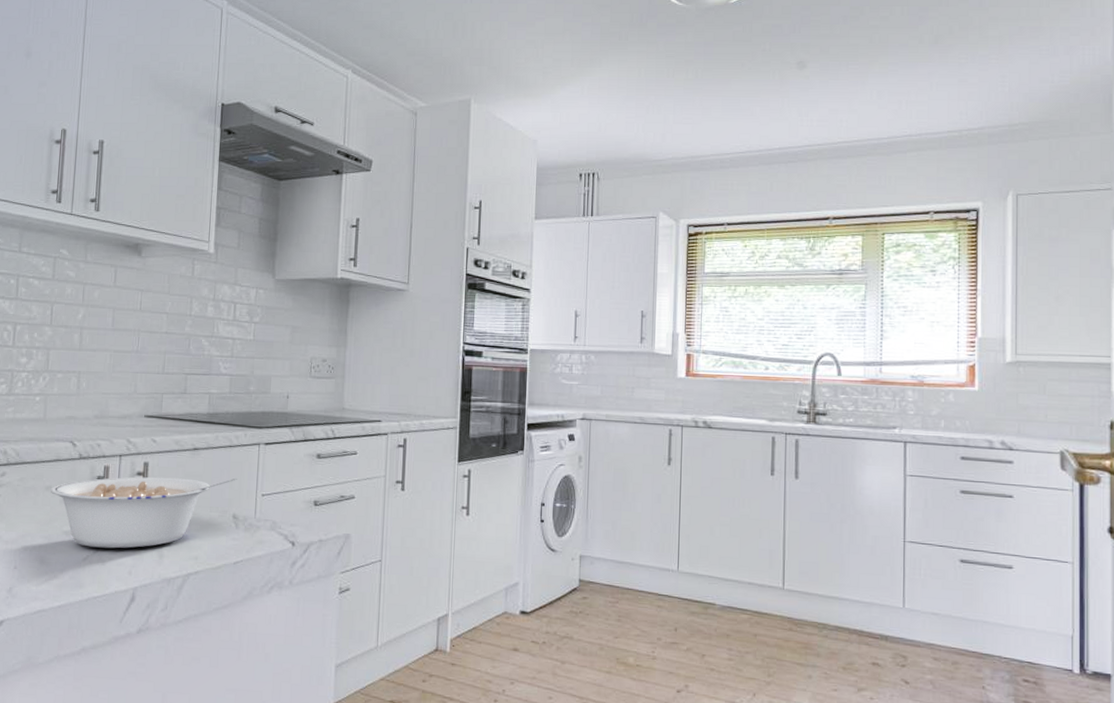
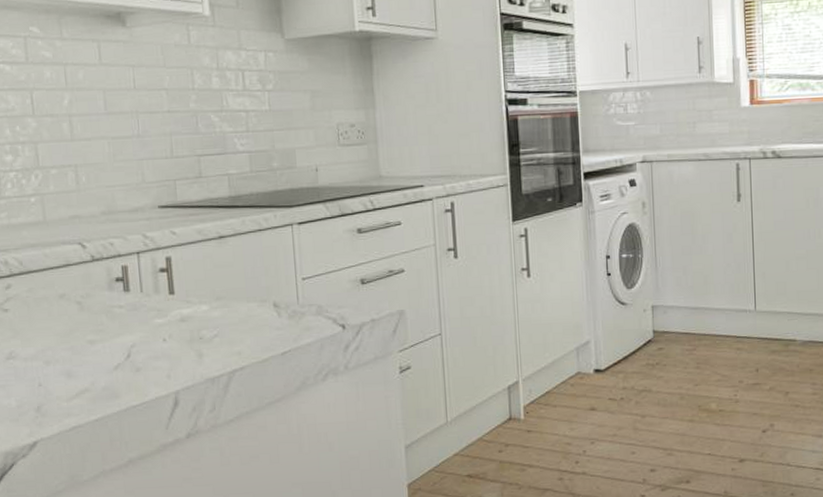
legume: present [50,477,237,549] -> none [65,264,273,355]

